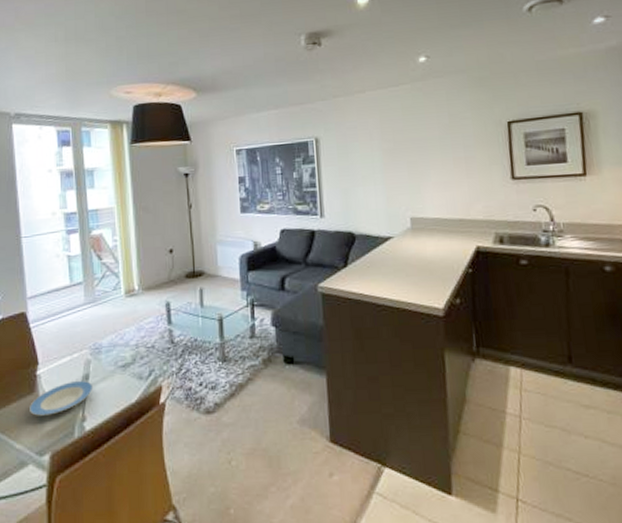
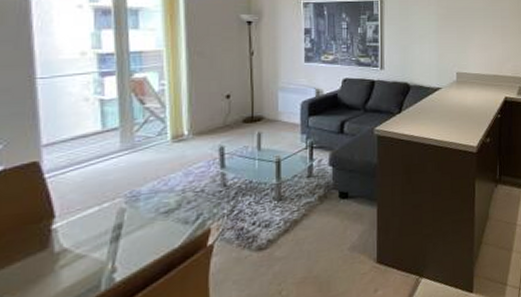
plate: present [30,381,94,416] -> none [40,230,128,274]

